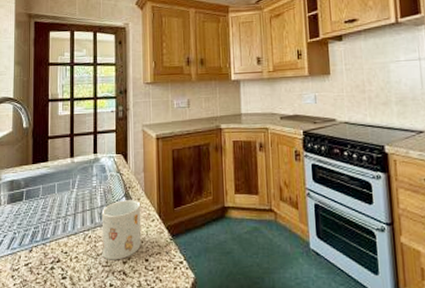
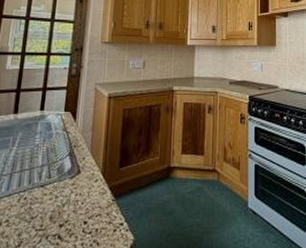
mug: present [101,200,142,260] -> none [37,159,85,224]

